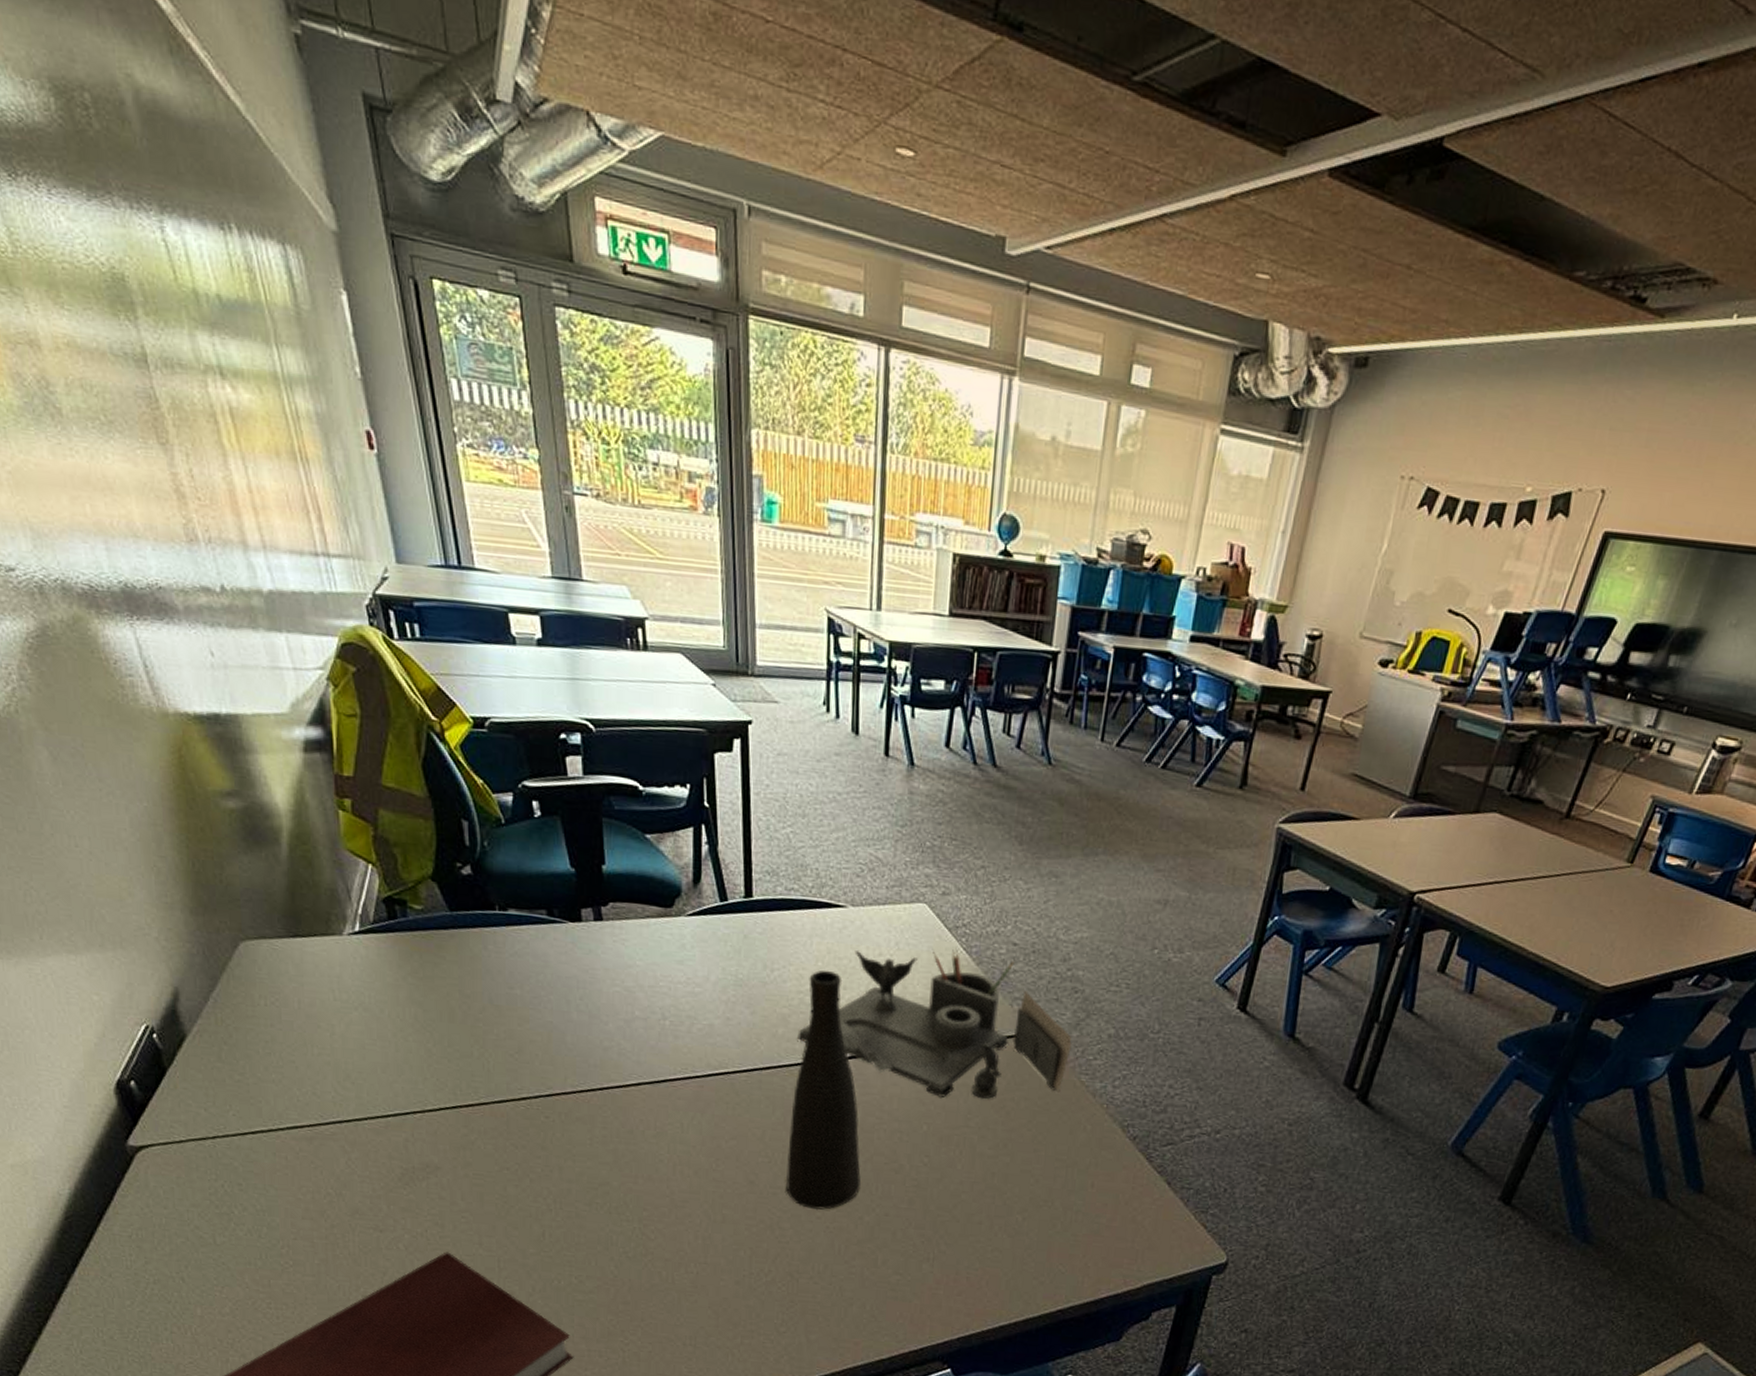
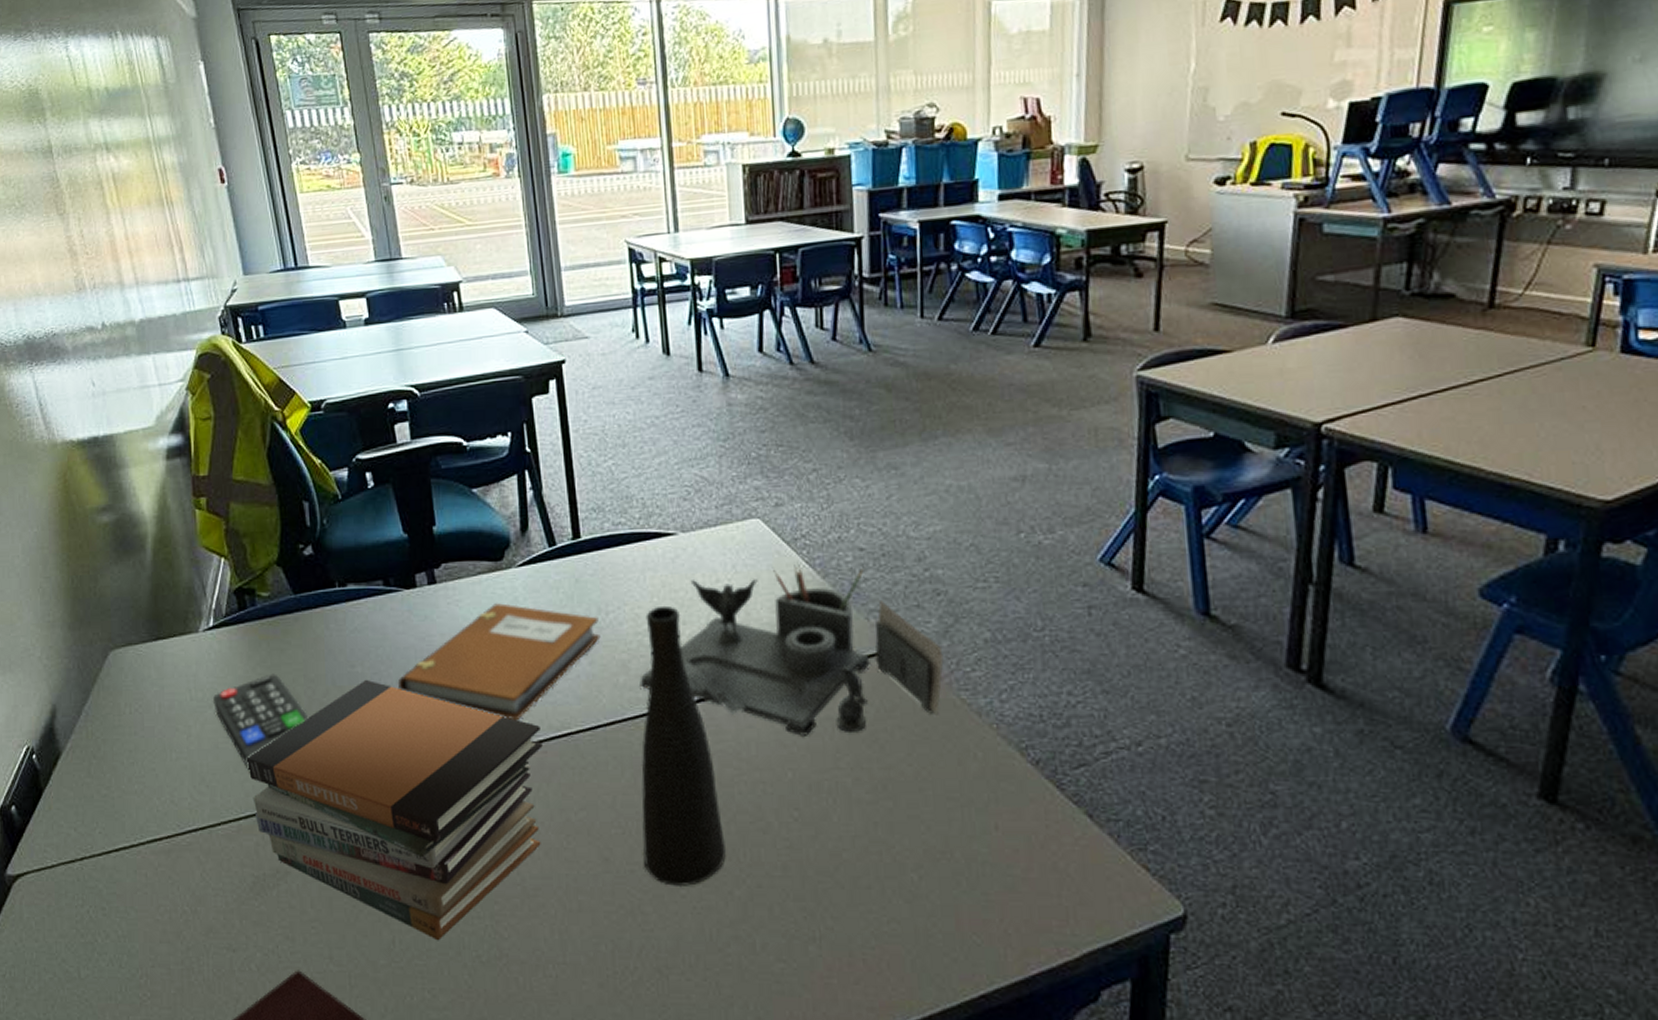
remote control: none [358,985,463,1072] -> present [212,673,309,770]
book stack: none [396,1001,700,1237] -> present [247,679,543,941]
notebook: none [559,947,764,1056] -> present [399,603,601,721]

